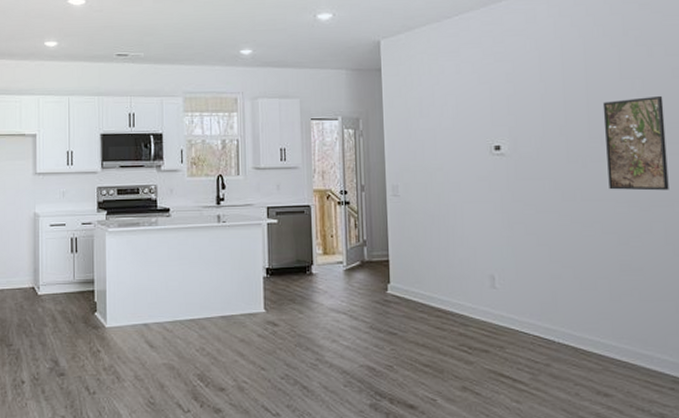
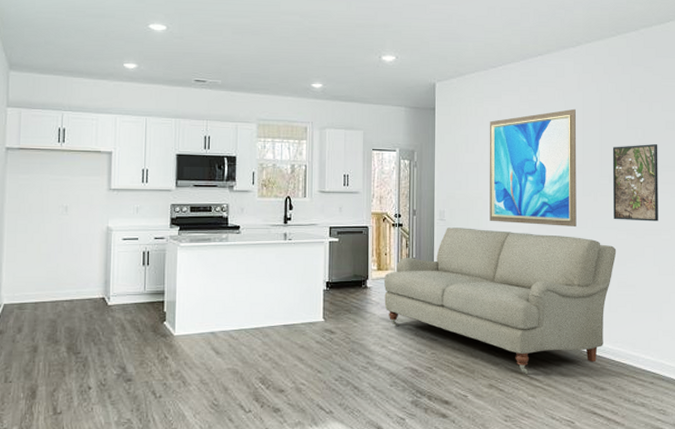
sofa: none [331,204,616,375] -> present [383,227,617,374]
wall art: none [446,59,562,199] -> present [489,108,577,226]

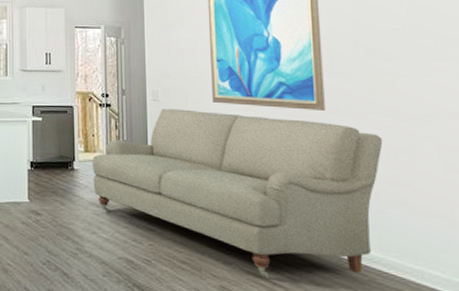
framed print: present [612,143,658,222] -> none [369,12,442,107]

